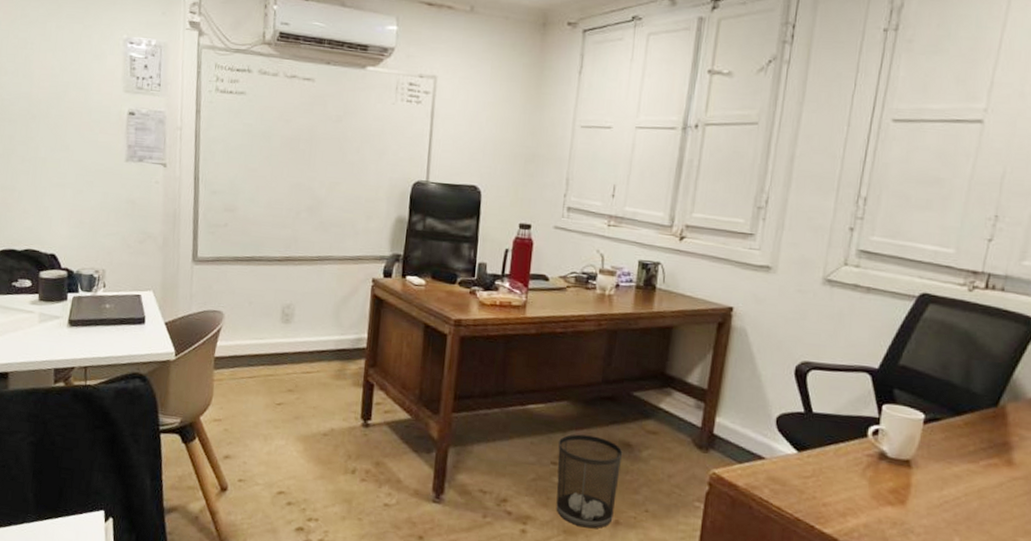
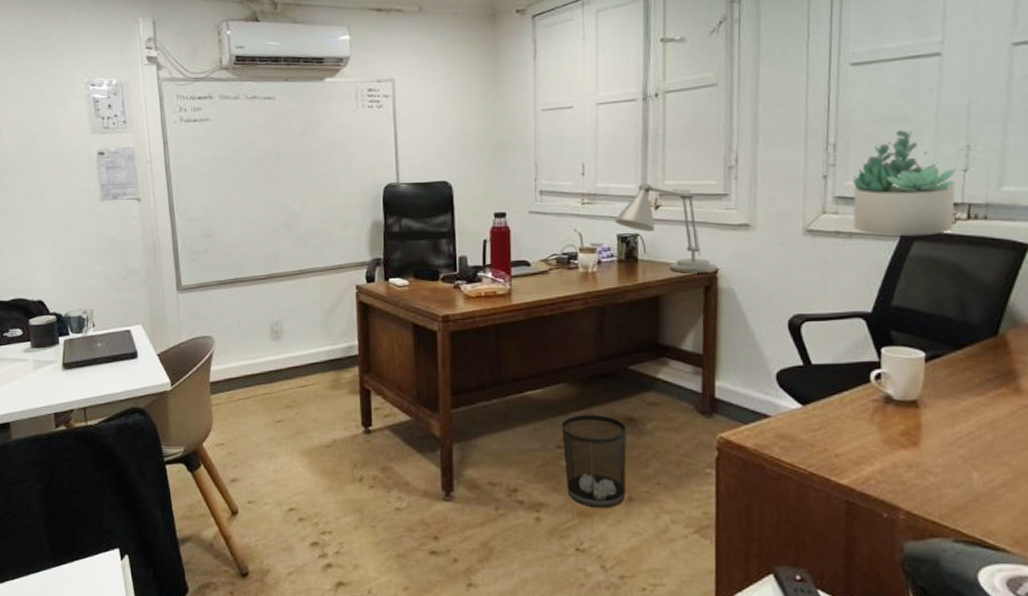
desk lamp: none [638,212,736,310] -> present [615,182,720,273]
succulent plant: none [872,192,981,300] -> present [852,130,956,237]

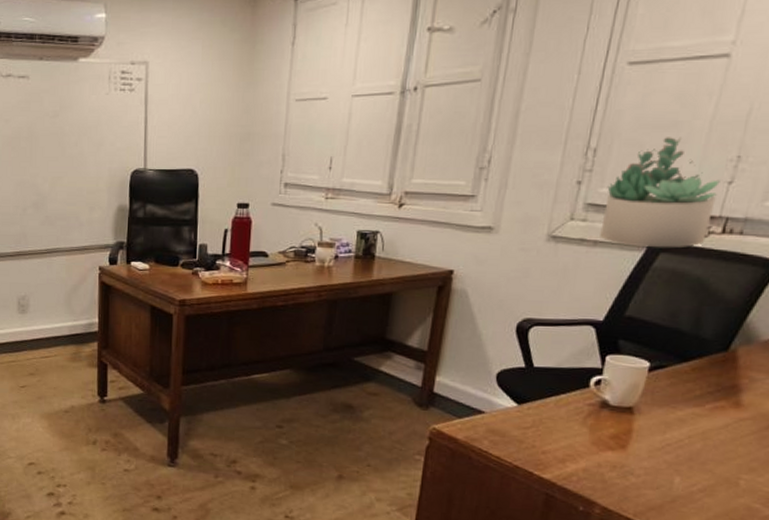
waste bin: present [560,415,627,508] -> none [282,399,345,484]
desk lamp: present [615,182,720,273] -> none [357,179,456,273]

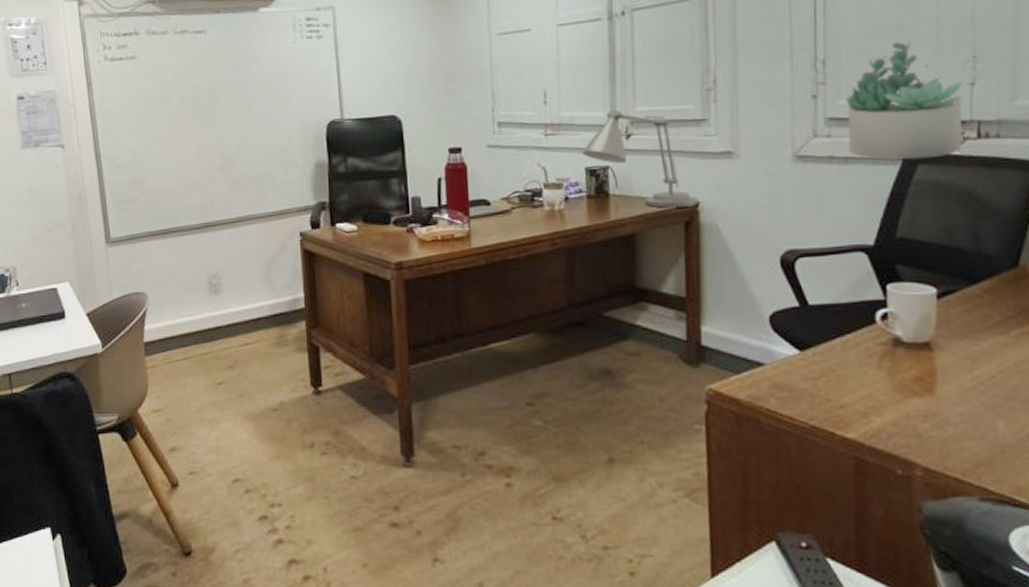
desk lamp: none [357,179,456,273] -> present [582,109,701,208]

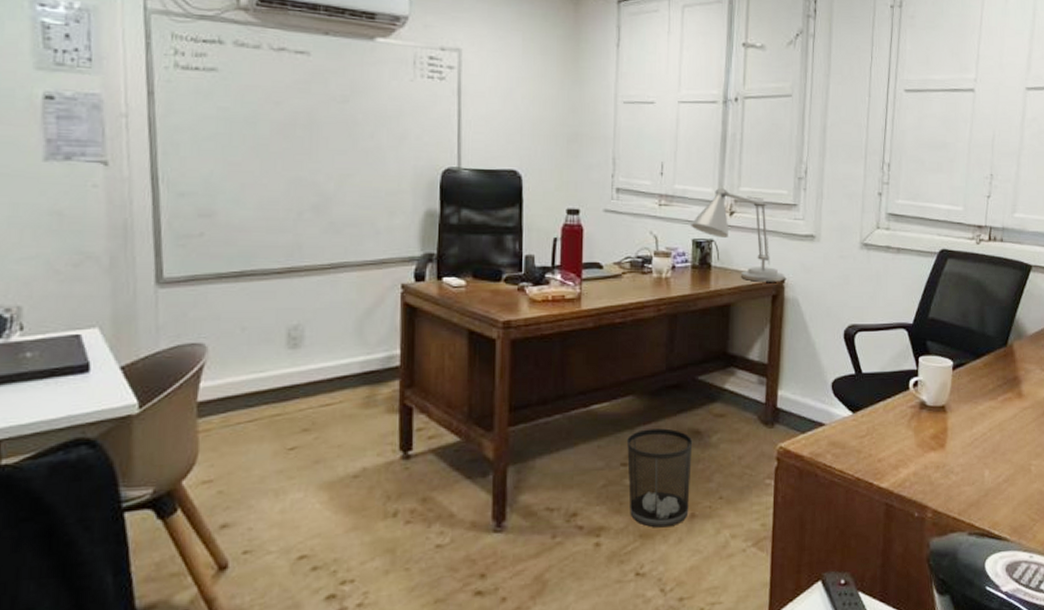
waste bin: none [530,367,606,471] -> present [626,428,693,528]
succulent plant: present [845,41,963,160] -> none [901,156,982,254]

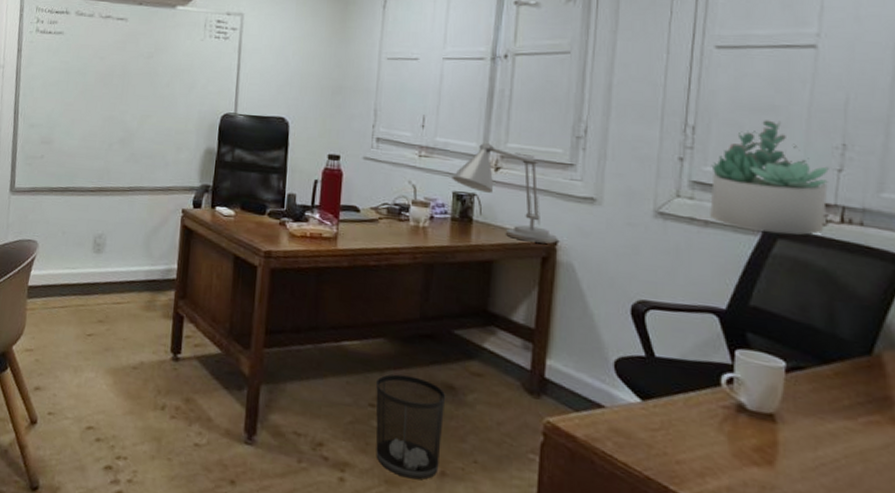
succulent plant: none [901,156,982,254] -> present [710,120,829,235]

